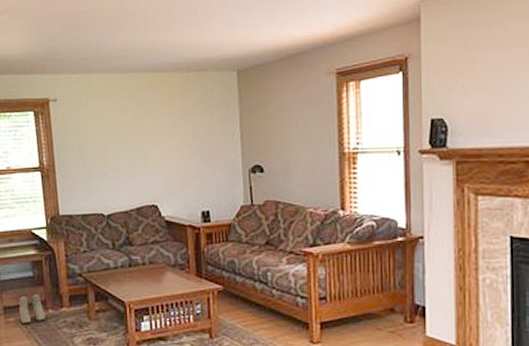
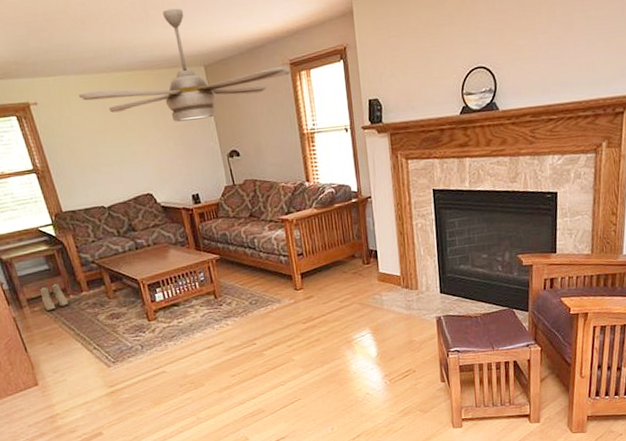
ceiling fan: none [99,10,337,129] -> present [78,8,291,122]

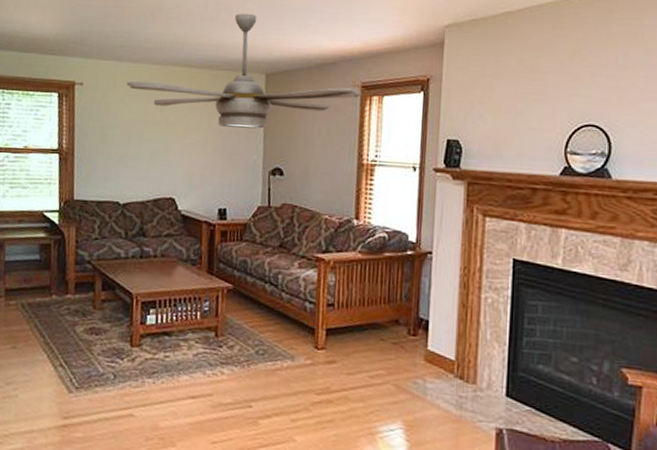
boots: present [39,282,68,311] -> none [21,277,49,308]

